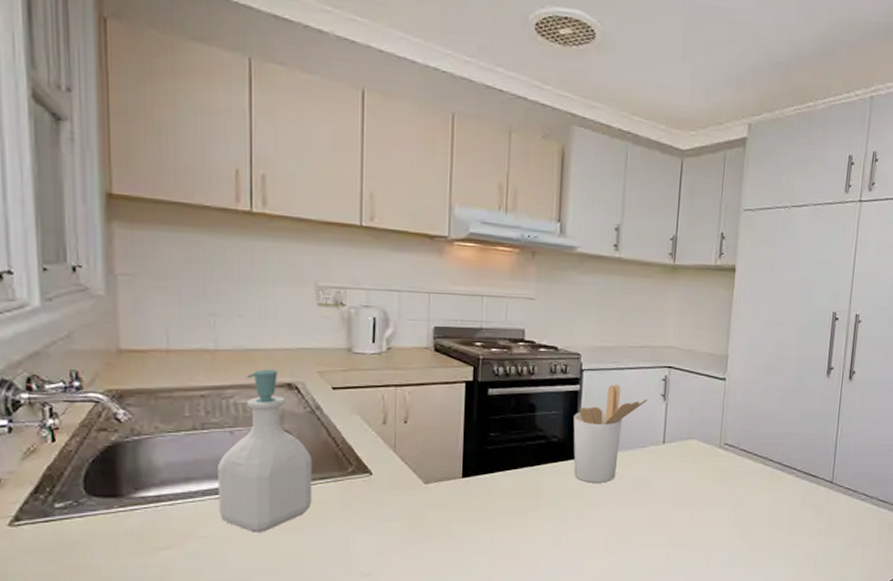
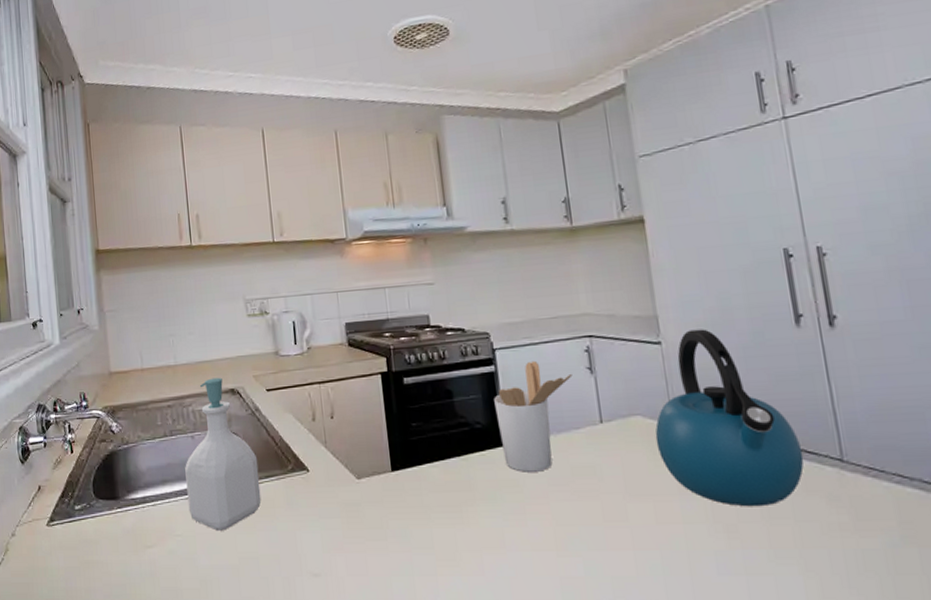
kettle: none [704,371,808,516] -> present [655,329,805,507]

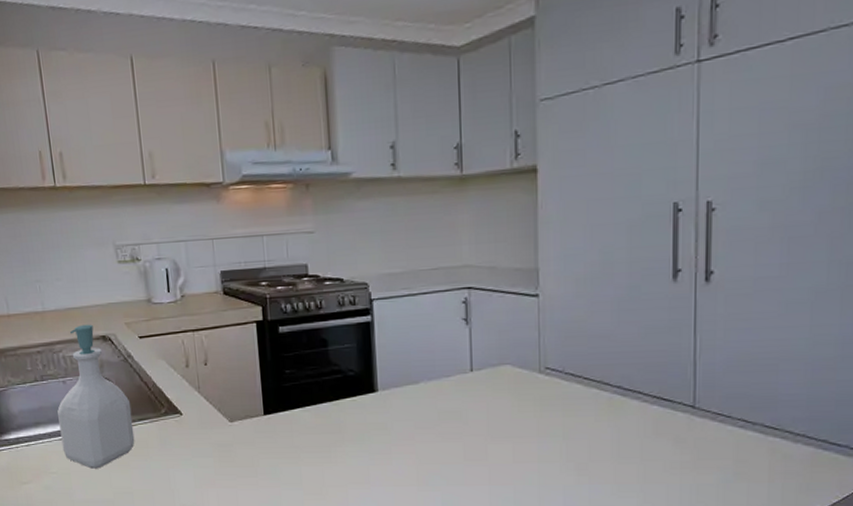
utensil holder: present [494,360,573,472] -> none [368,311,448,416]
kettle: present [655,329,805,507] -> none [522,282,659,448]

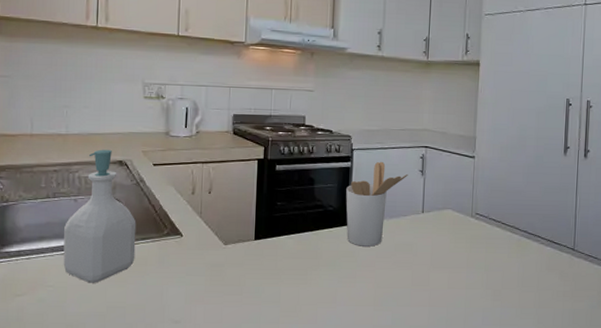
utensil holder: none [368,311,448,416] -> present [346,161,408,247]

